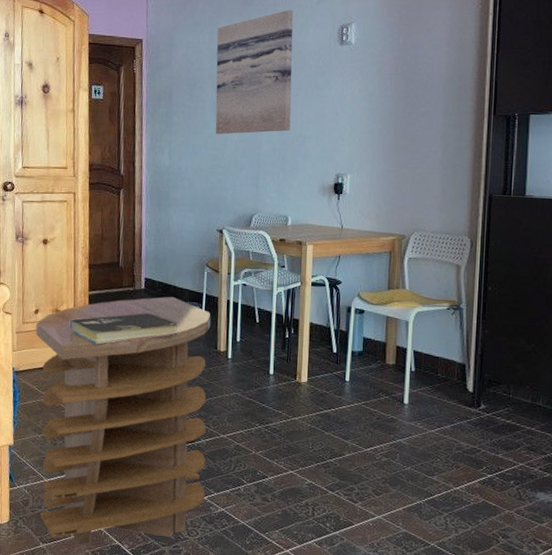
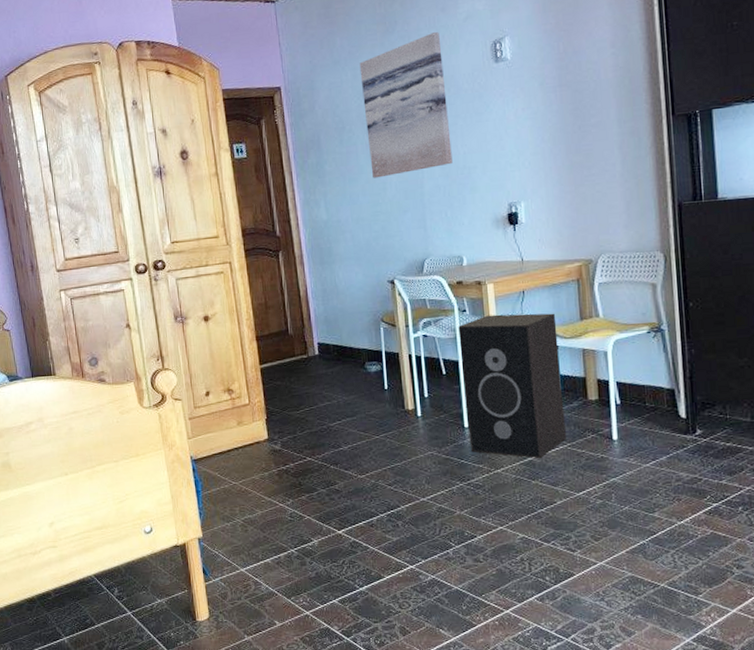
side table: present [36,296,211,545] -> none [209,358,413,633]
book: present [69,313,179,345] -> none [243,379,362,420]
speaker: none [273,273,366,412] -> present [458,313,566,458]

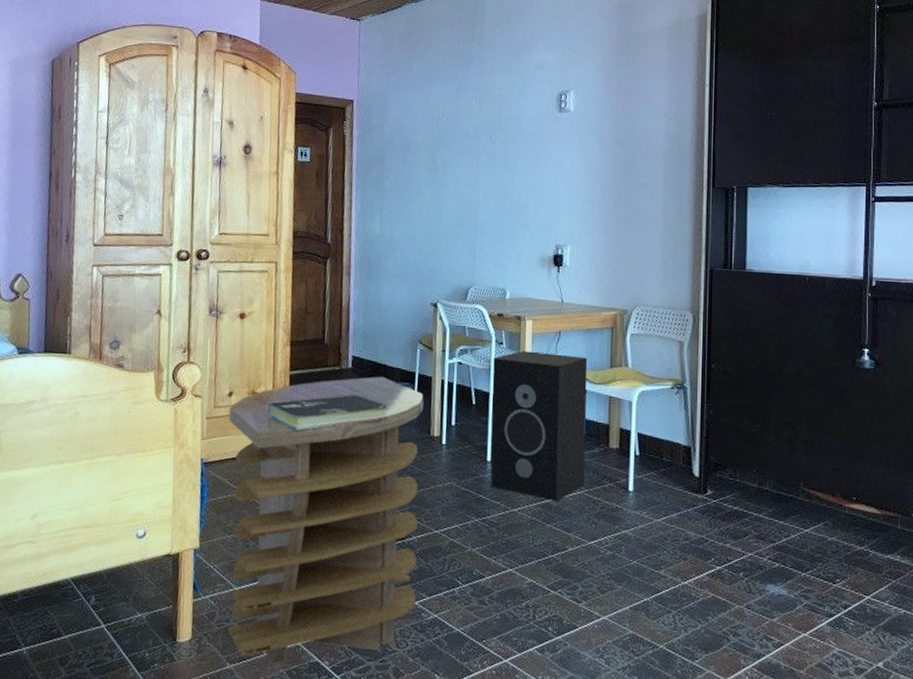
side table: none [209,358,413,633] -> present [228,376,424,664]
book: none [243,379,362,420] -> present [267,394,389,431]
wall art: present [359,32,453,178] -> none [430,75,511,202]

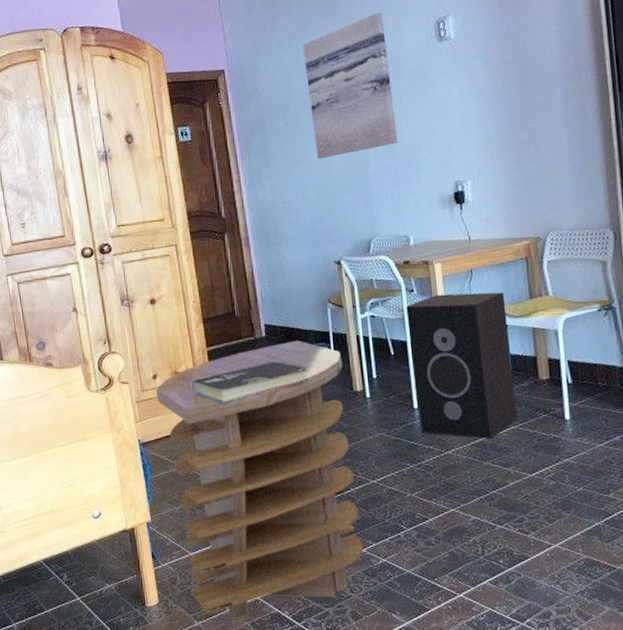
wall art: none [430,75,511,202] -> present [302,12,398,159]

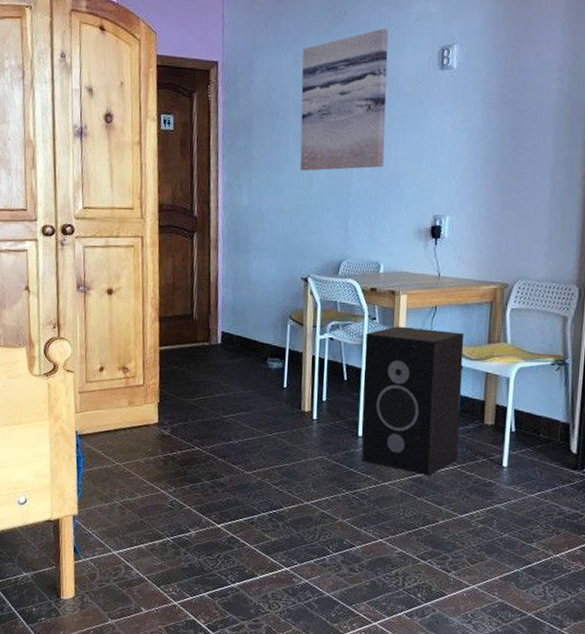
side table: present [156,340,364,618] -> none [101,352,295,621]
book: present [191,361,310,403] -> none [138,370,259,405]

